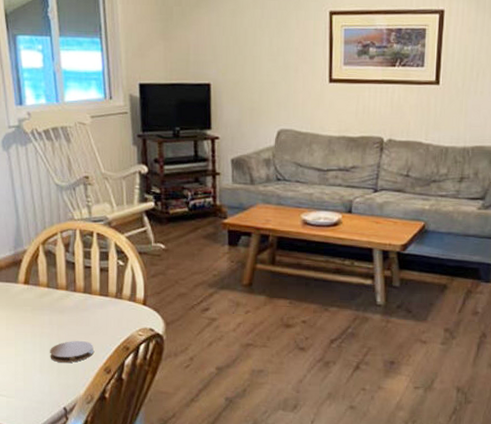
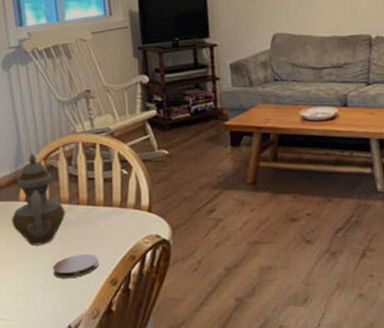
teapot: none [10,236,62,328] -> present [11,152,65,245]

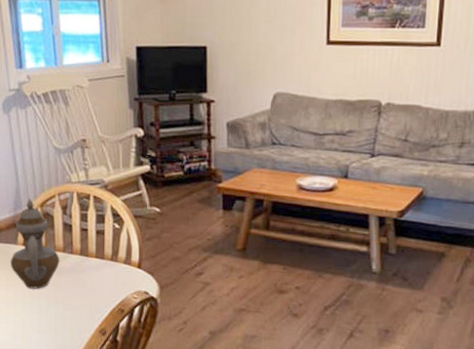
coaster: present [53,253,99,279] -> none [47,301,89,324]

